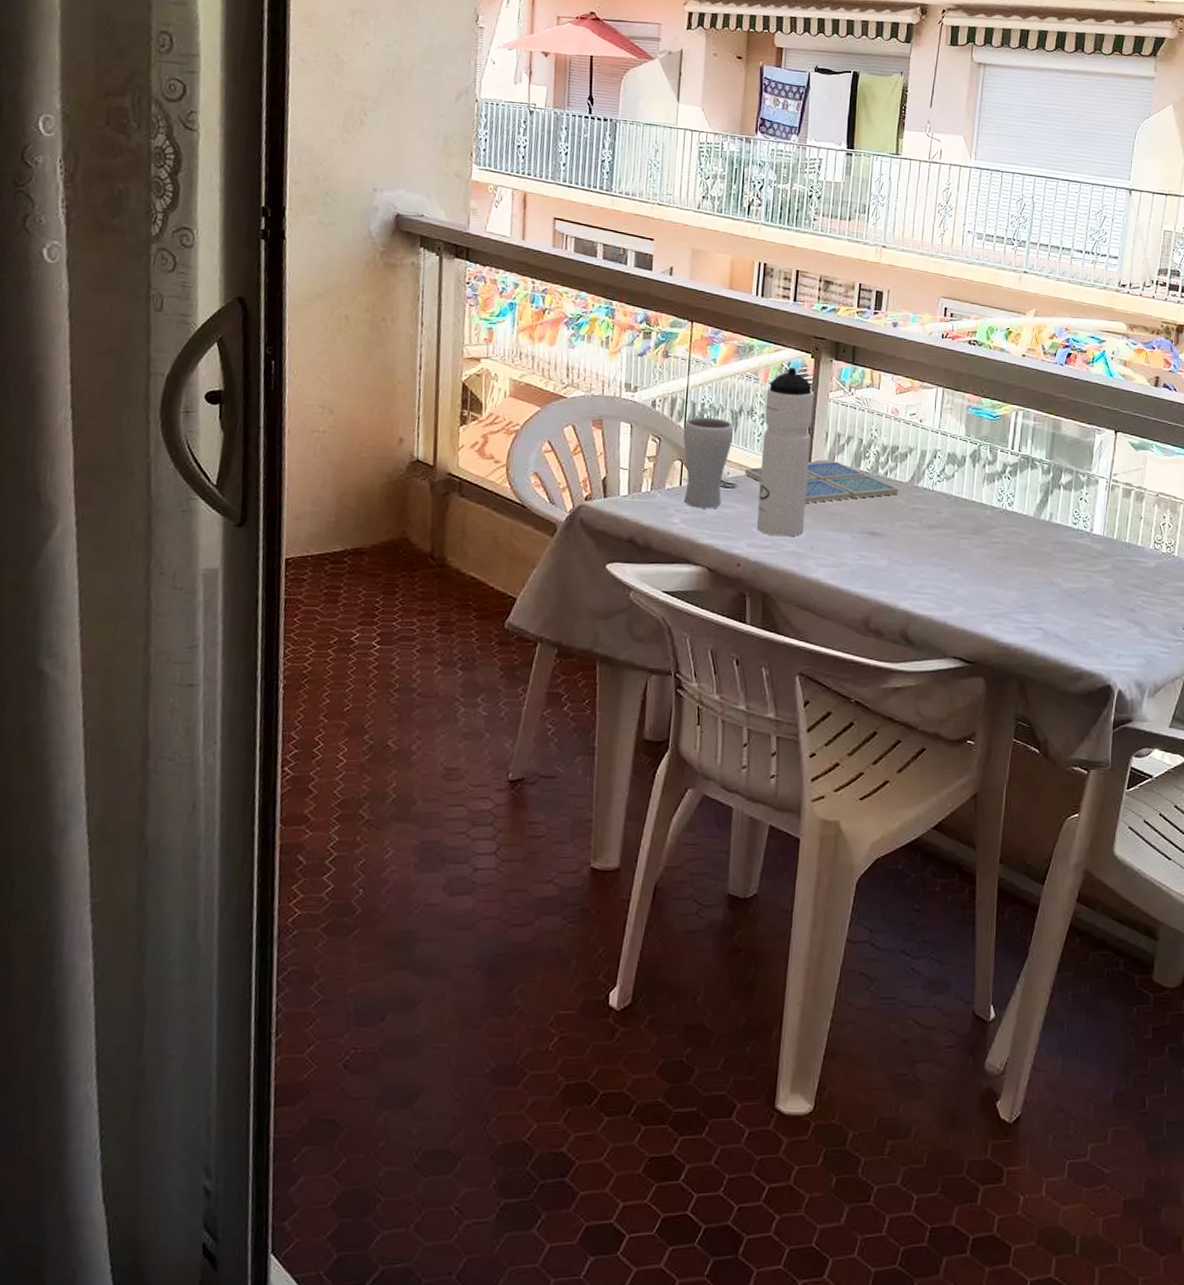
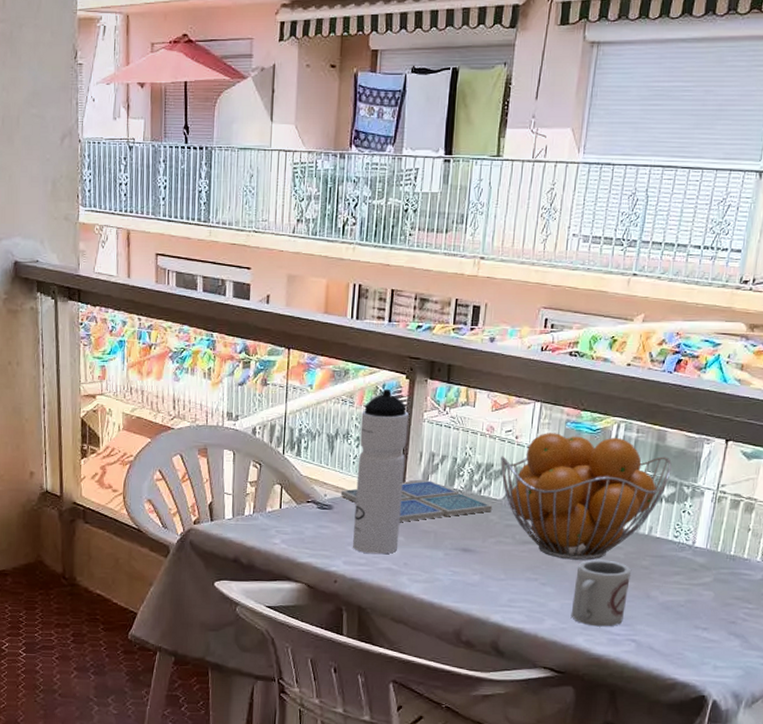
drinking glass: present [683,417,733,509] -> none [282,442,330,530]
fruit basket: none [906,417,1067,546] -> present [500,433,672,560]
cup: none [978,545,1034,615] -> present [571,559,631,627]

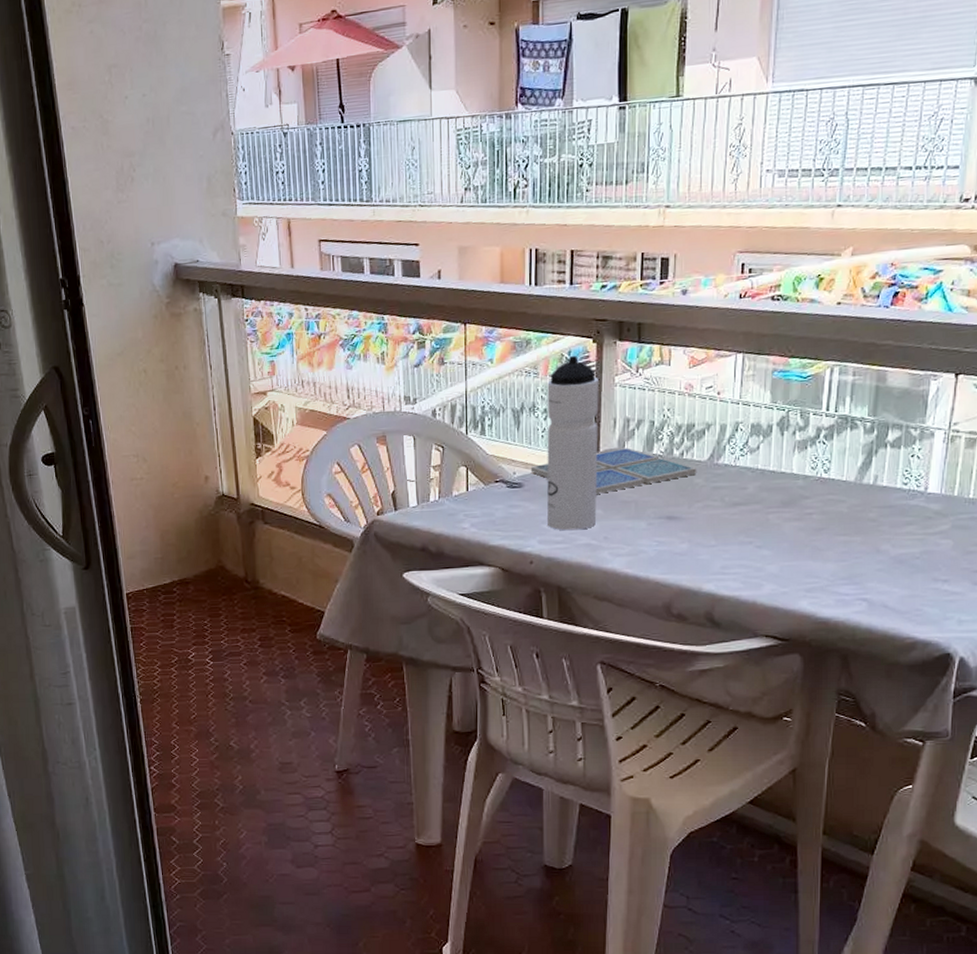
fruit basket: present [500,433,672,560] -> none [703,382,895,519]
cup: present [571,559,631,627] -> none [792,515,856,588]

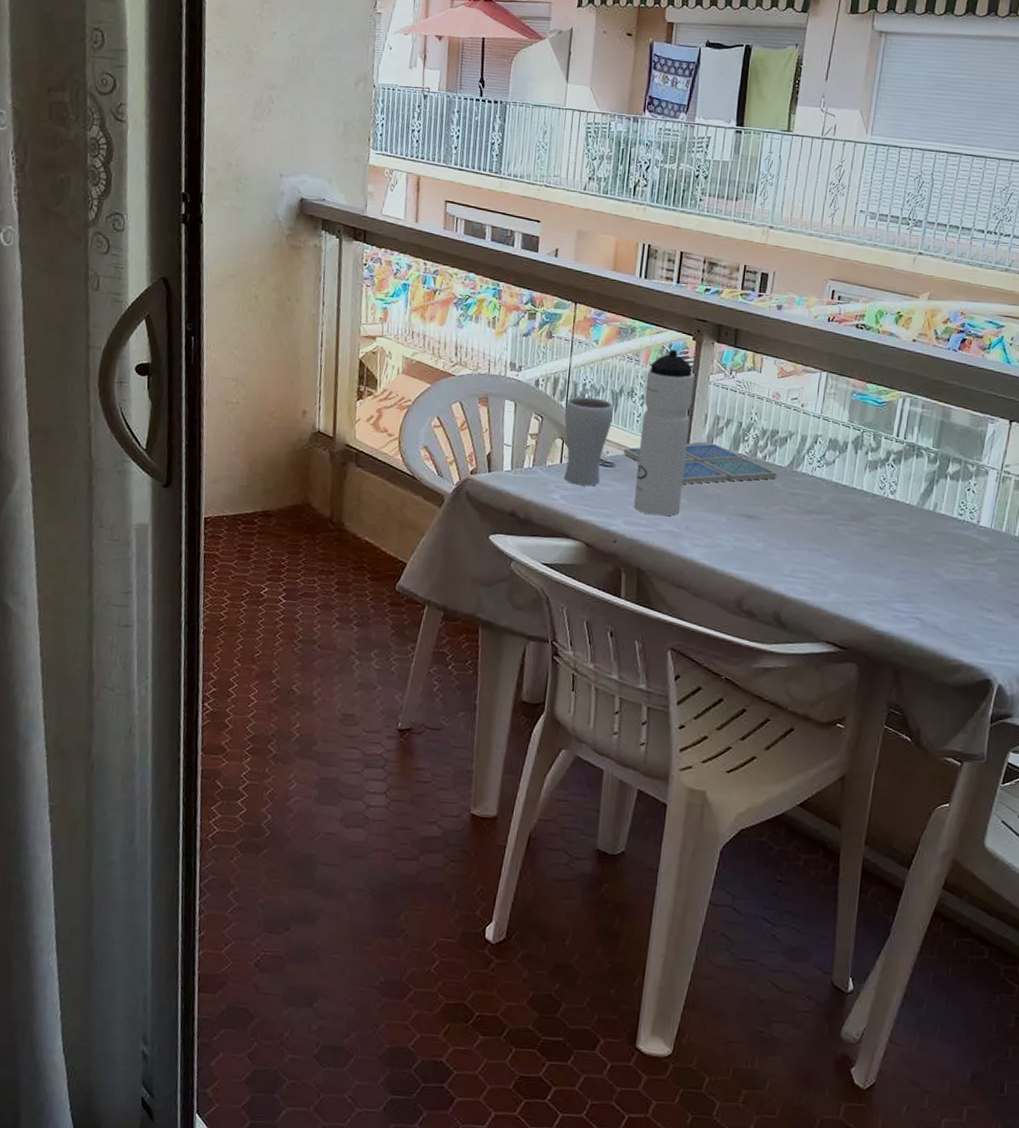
drinking glass: none [466,419,516,511] -> present [564,396,613,486]

